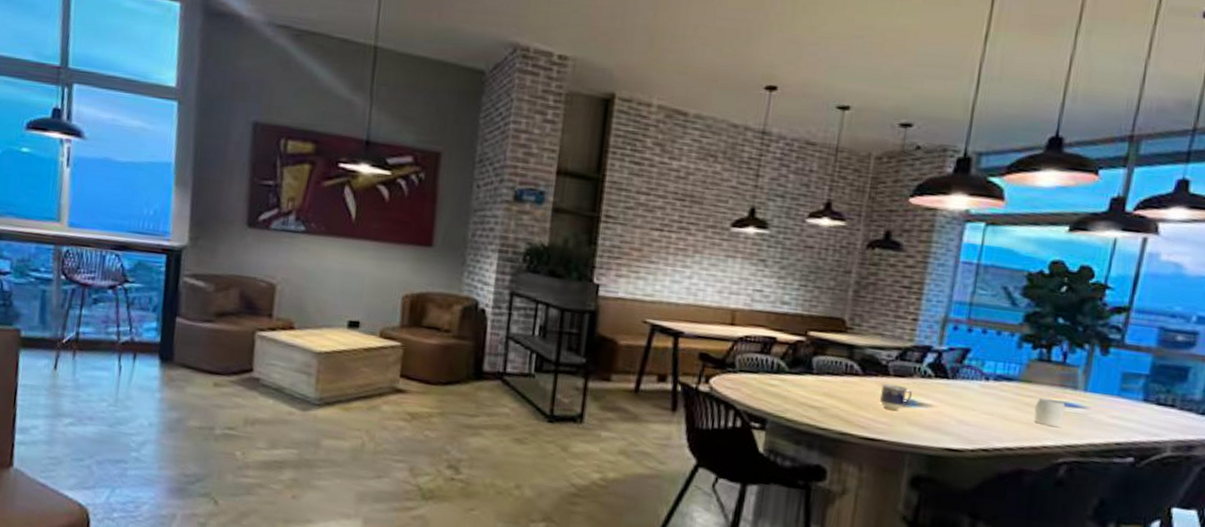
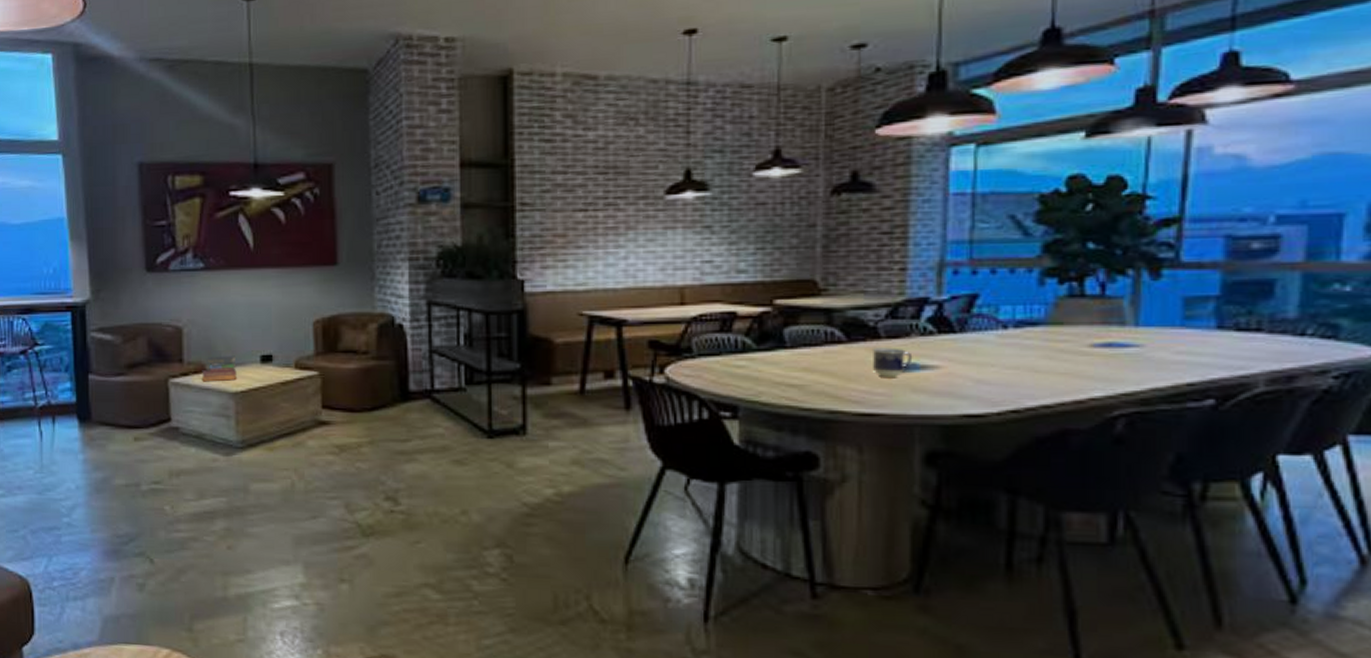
books: none [288,316,324,341] -> present [202,356,237,382]
mug: present [1034,397,1066,428] -> none [1071,340,1113,374]

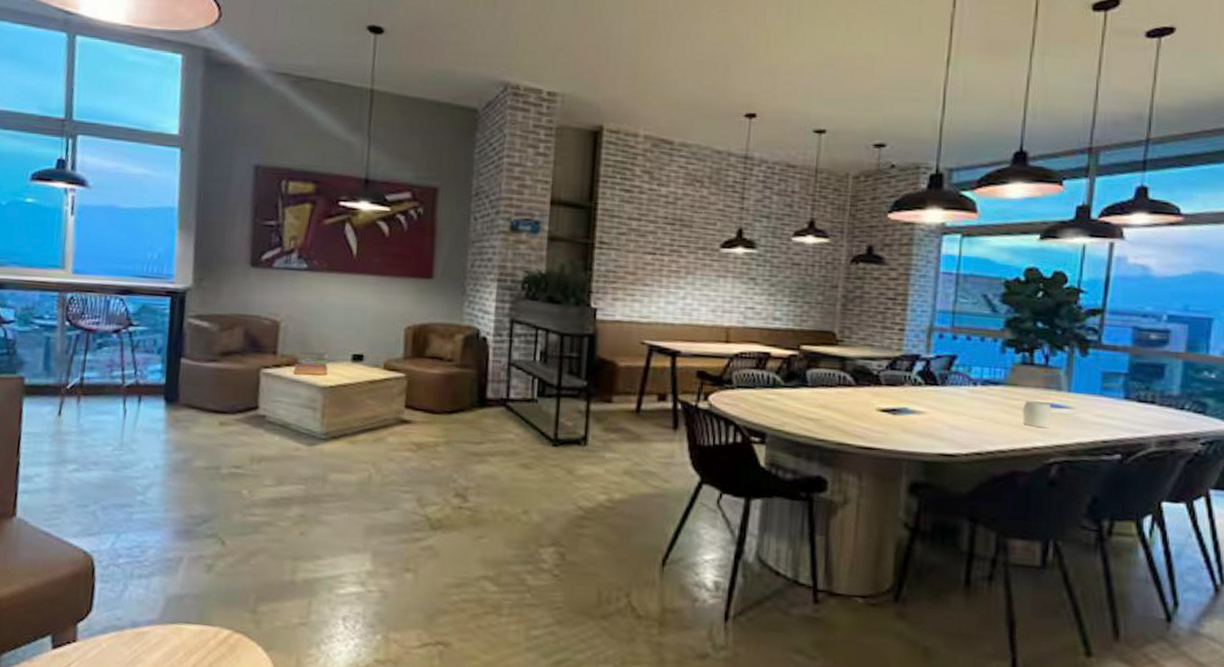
cup: present [872,347,913,379] -> none [873,392,905,420]
mug: none [1071,340,1113,374] -> present [1022,399,1052,429]

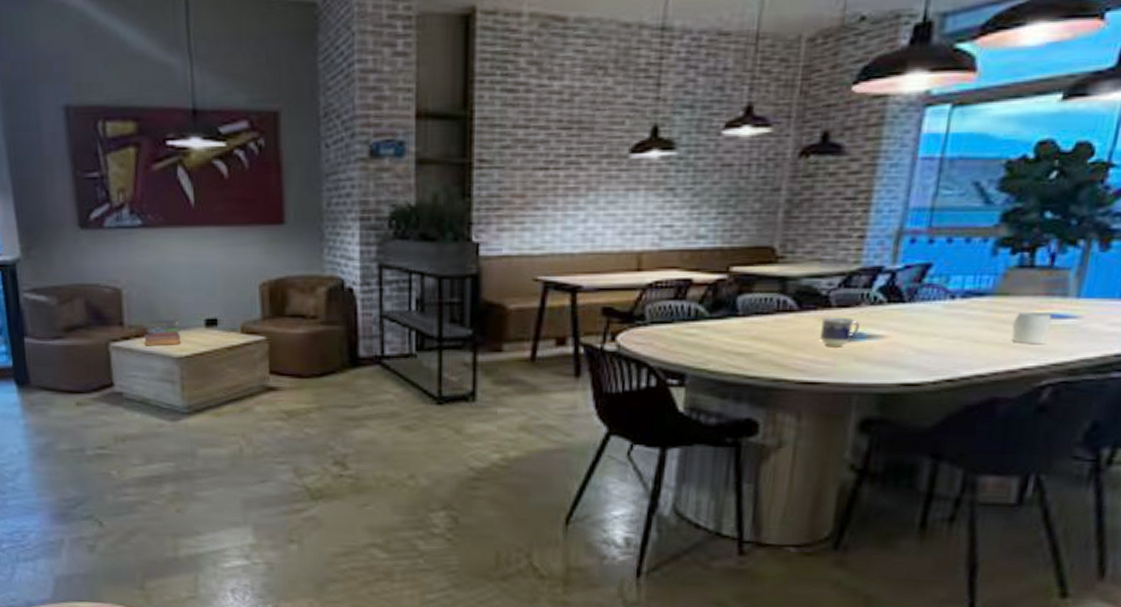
cup: none [873,392,905,420] -> present [819,317,860,348]

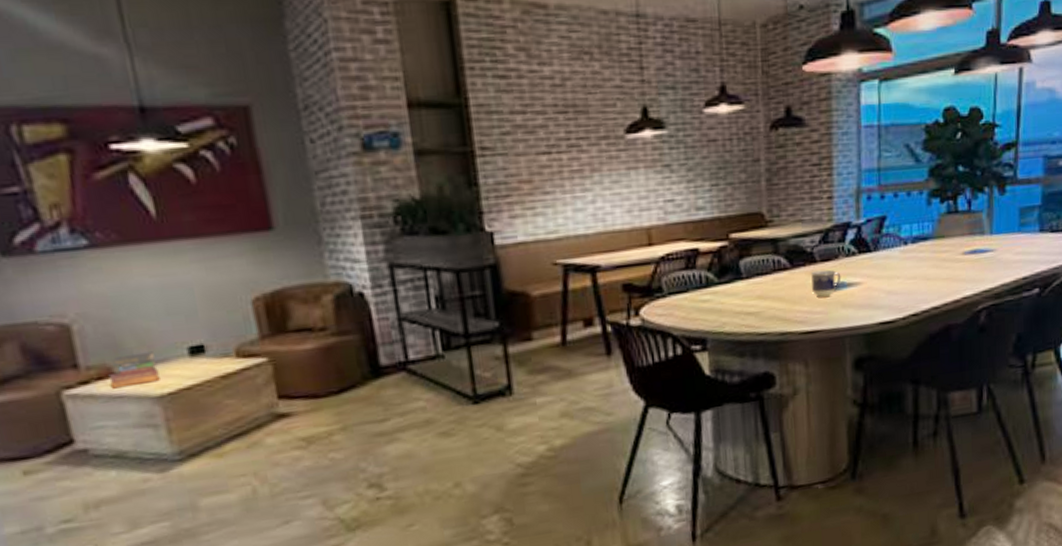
mug: present [1011,311,1053,345] -> none [950,249,977,277]

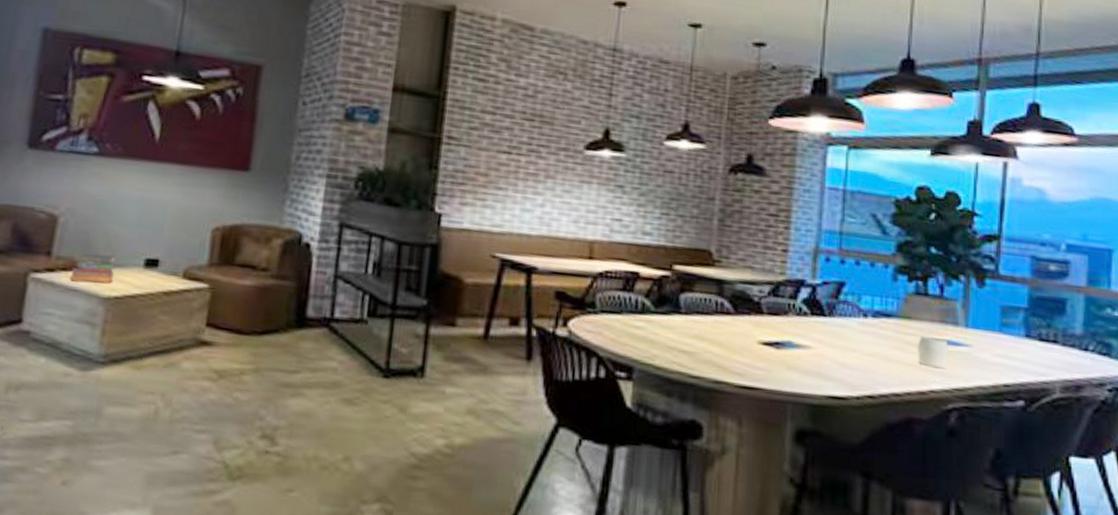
cup: present [811,269,841,298] -> none [754,322,789,355]
mug: none [950,249,977,277] -> present [917,335,948,369]

